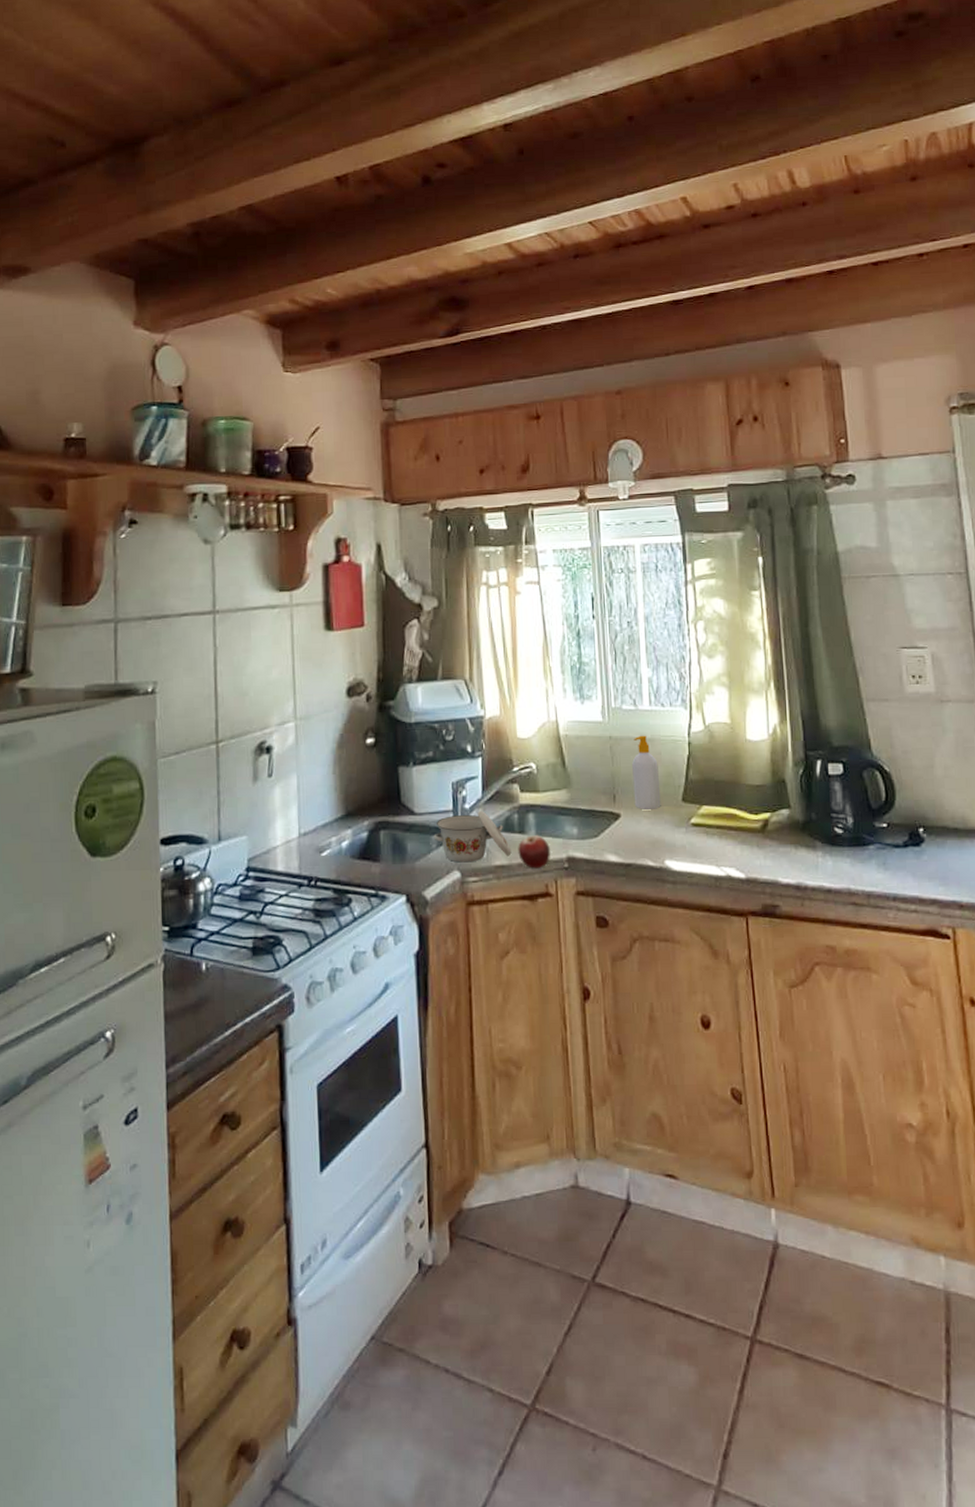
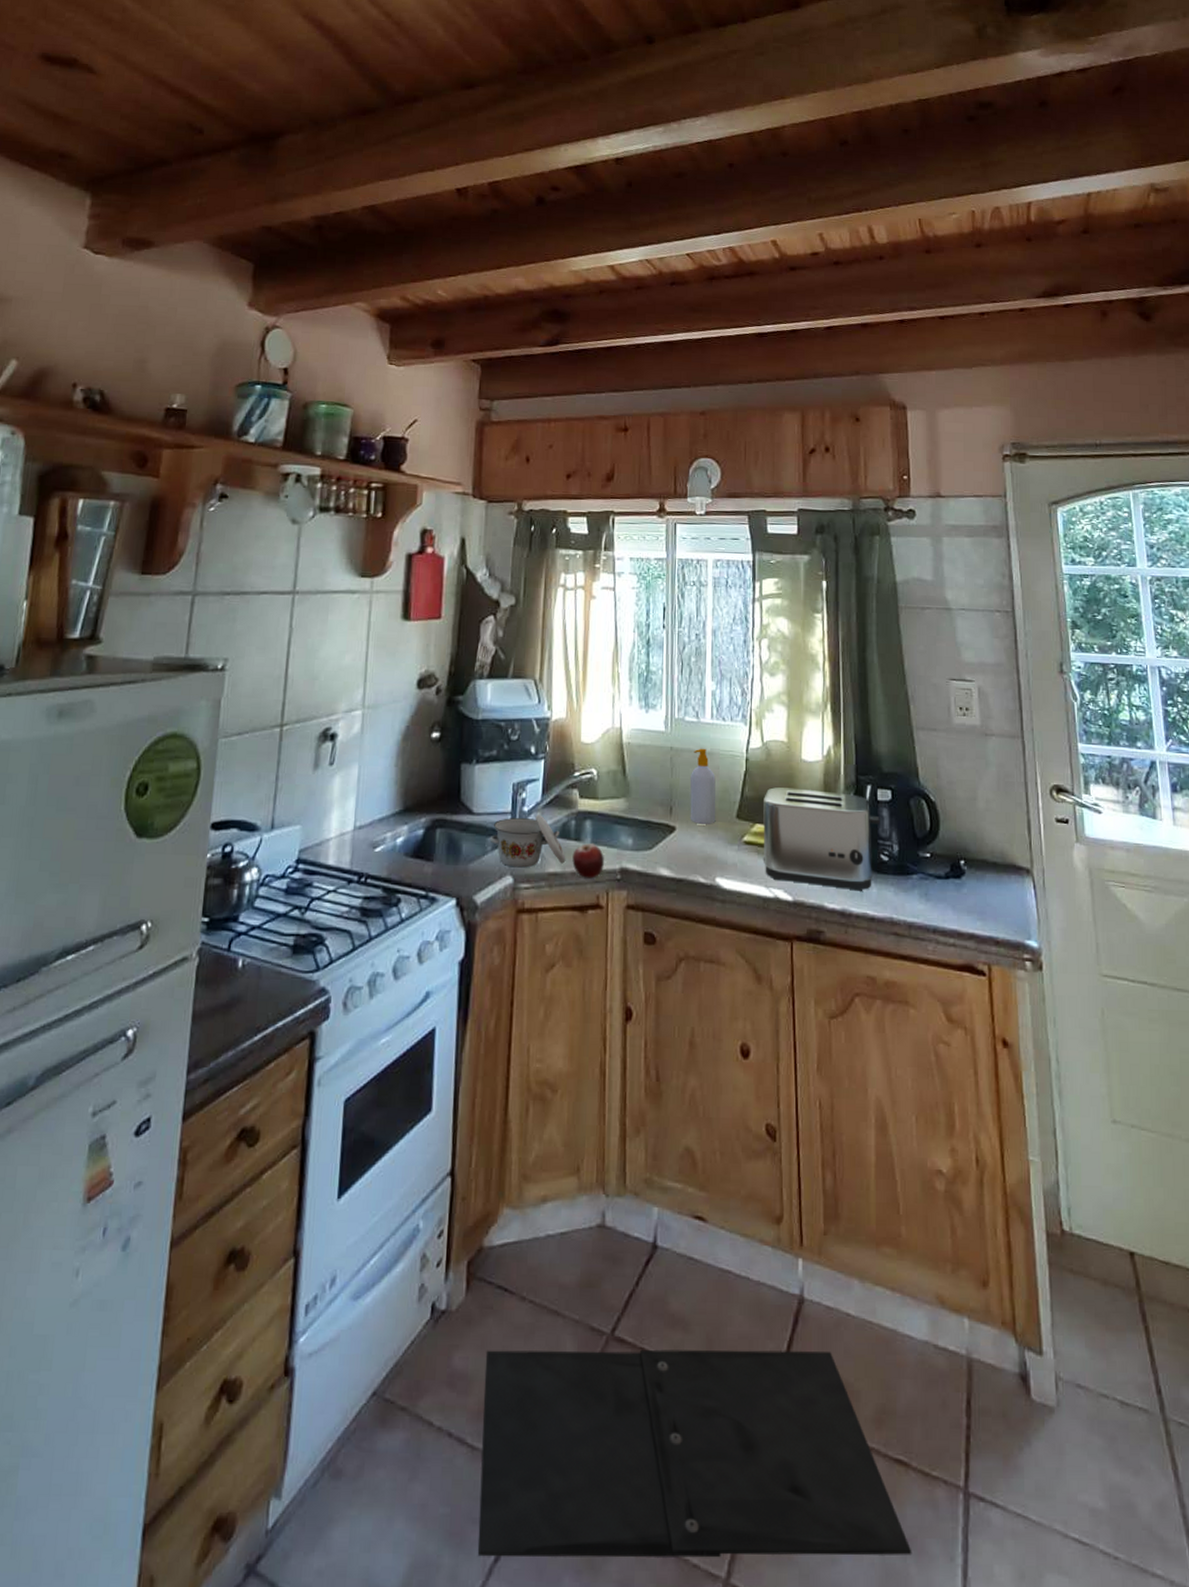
door mat: none [473,1290,897,1471] -> present [478,1349,912,1558]
toaster: none [708,768,832,865] -> present [762,787,880,891]

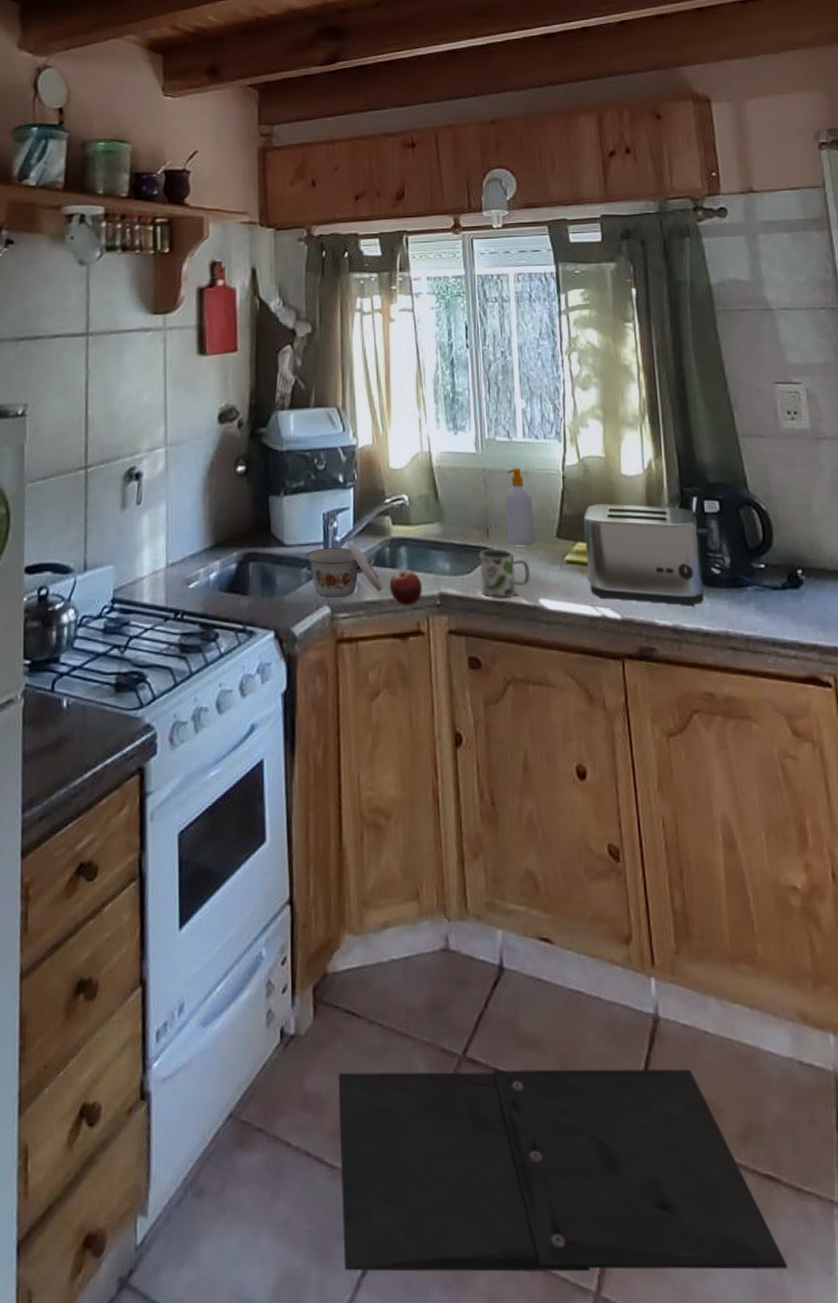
mug: none [661,827,709,877] -> present [479,549,530,599]

